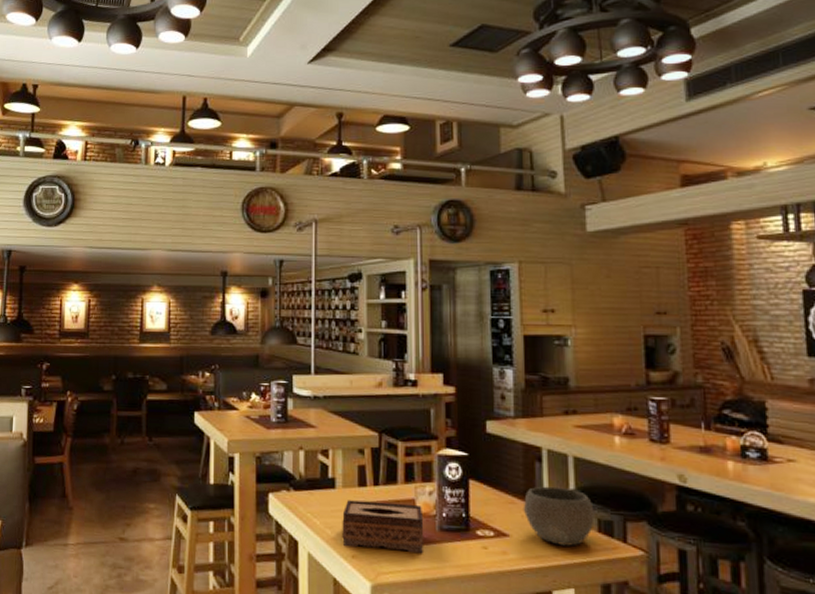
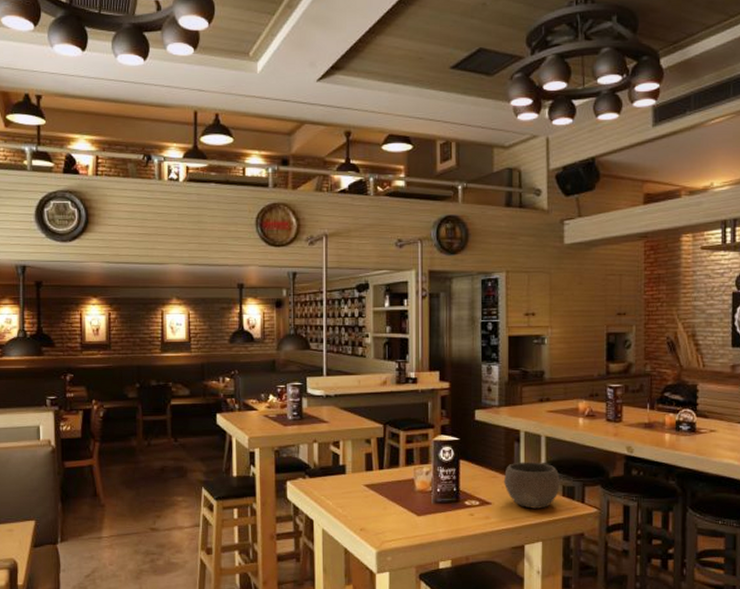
tissue box: present [342,500,424,554] -> none [352,483,422,523]

